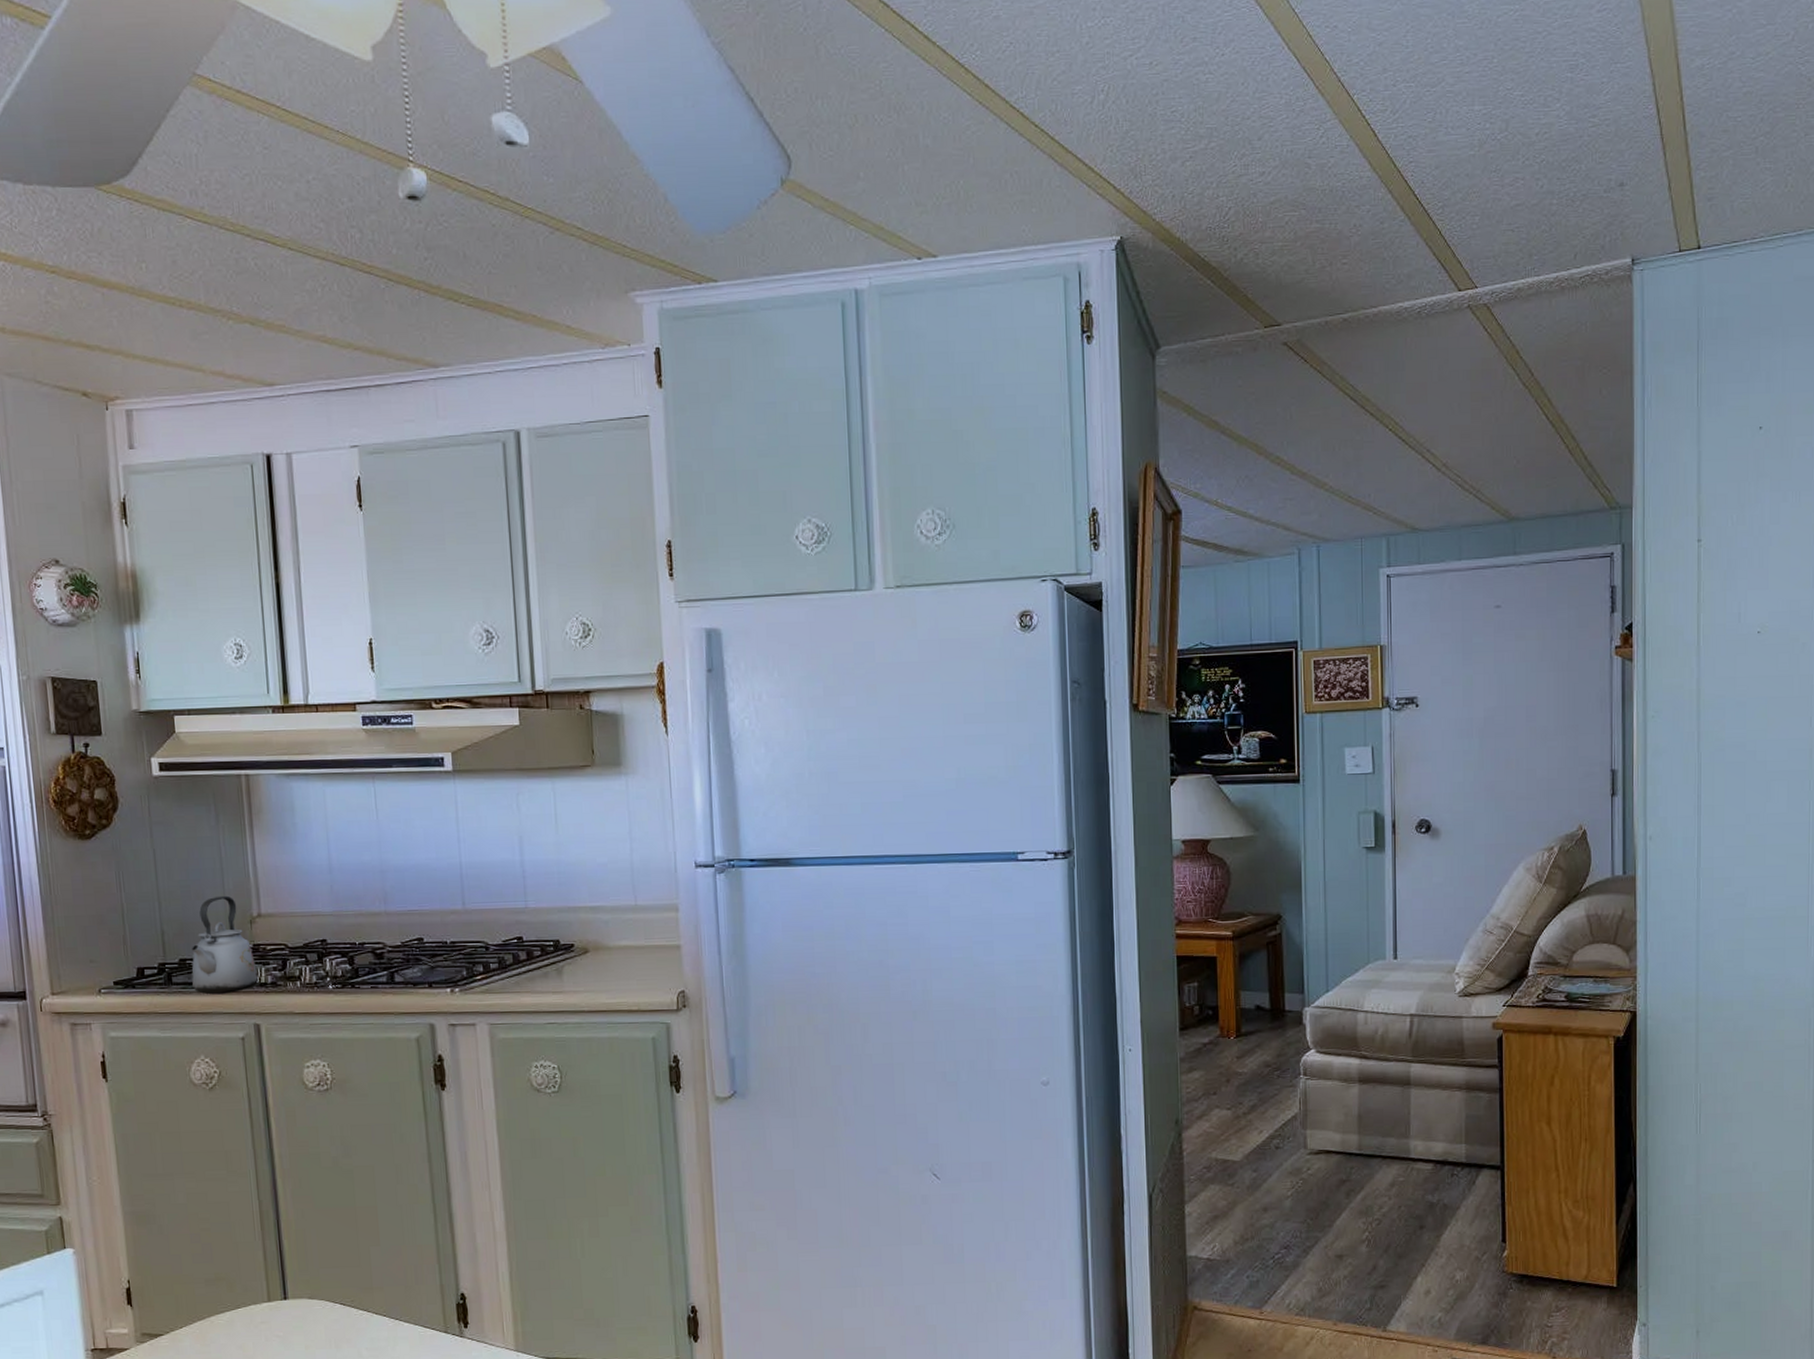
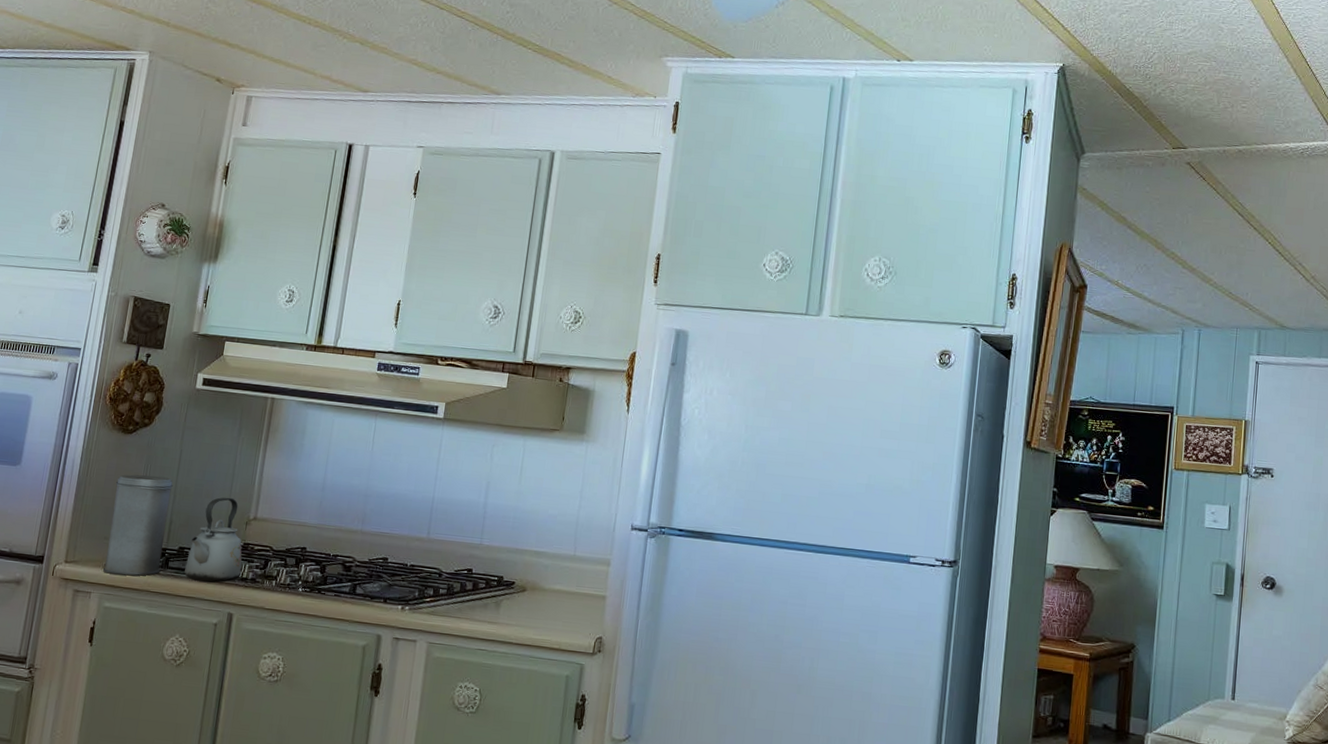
canister: none [86,882,165,1000] -> present [102,474,173,576]

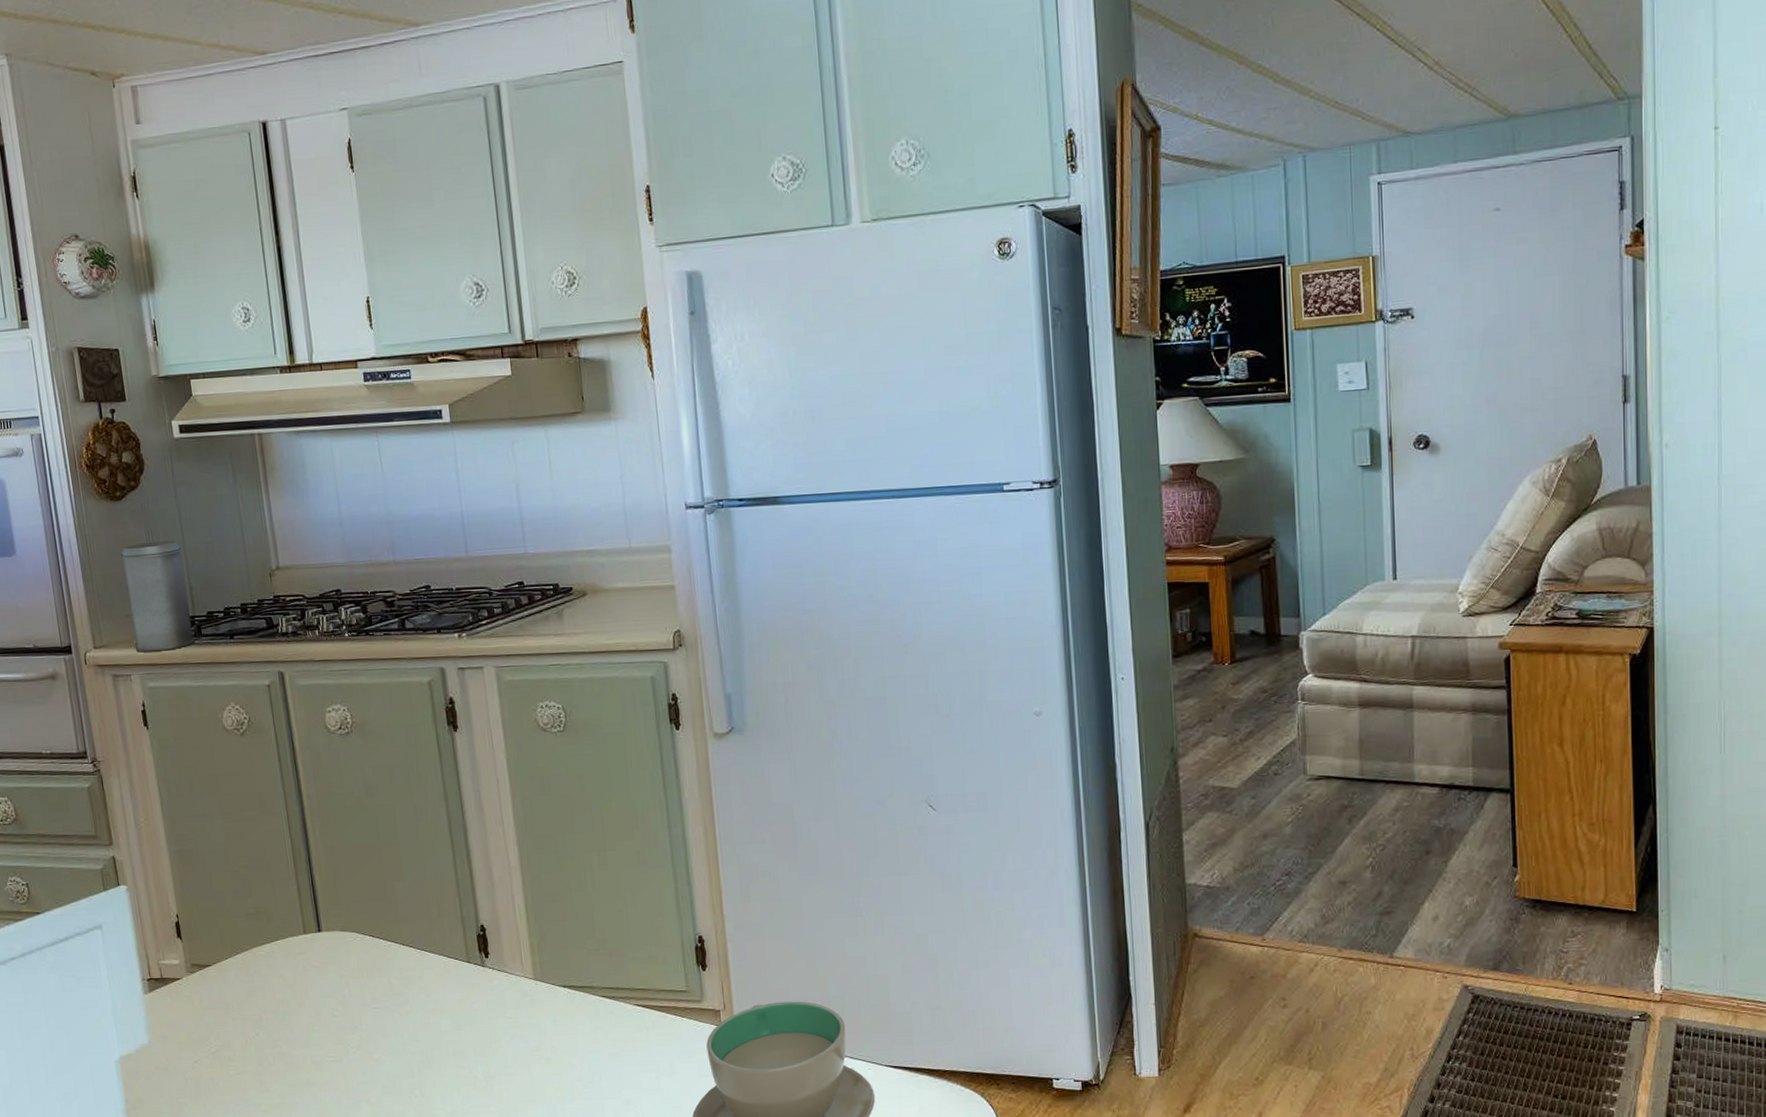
kettle: present [184,497,242,583] -> none [217,550,280,645]

